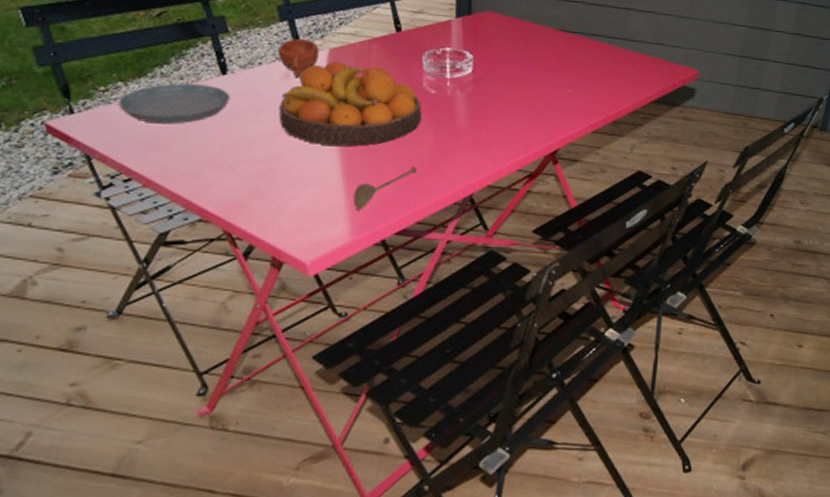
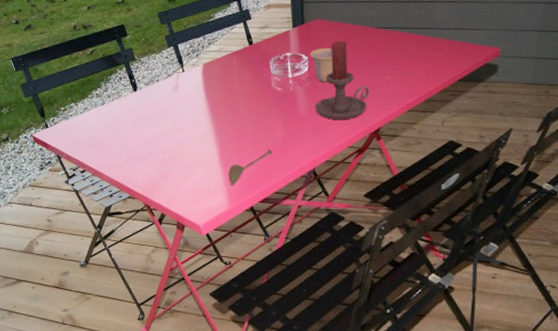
saucer: present [118,83,230,124] -> none [73,99,140,131]
cup: present [278,38,319,79] -> none [169,59,196,89]
fruit bowl: present [279,61,422,147] -> none [173,73,273,138]
cup: none [475,47,504,90] -> present [309,48,333,83]
candle holder: none [477,40,547,137] -> present [314,40,369,120]

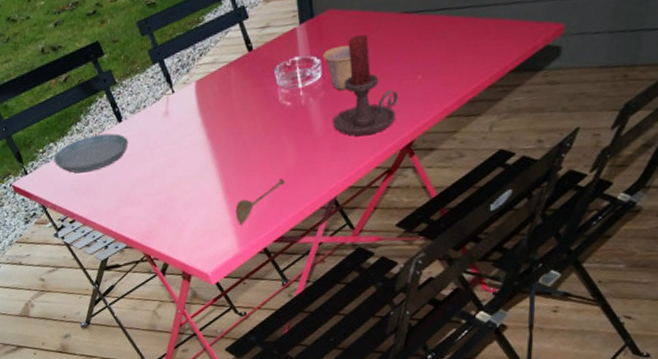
saucer: none [73,99,140,131] -> present [54,133,128,174]

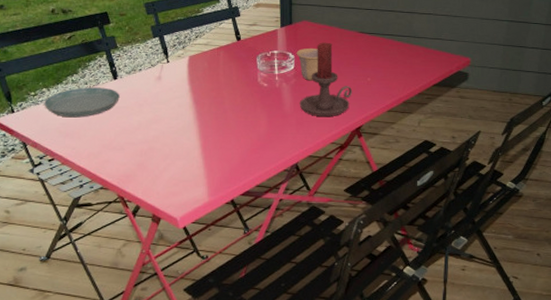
soupspoon: present [235,178,286,225] -> none [209,143,256,178]

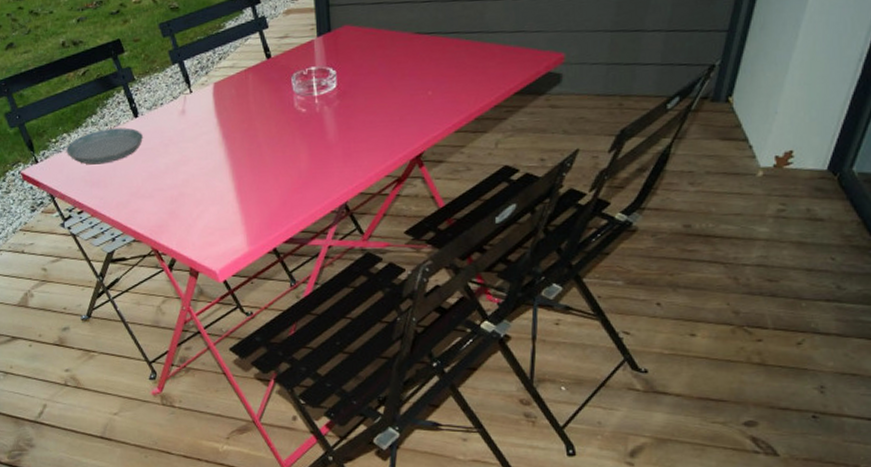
cup: present [296,48,318,81] -> none [338,60,365,101]
candle holder: present [299,42,352,117] -> none [345,50,409,145]

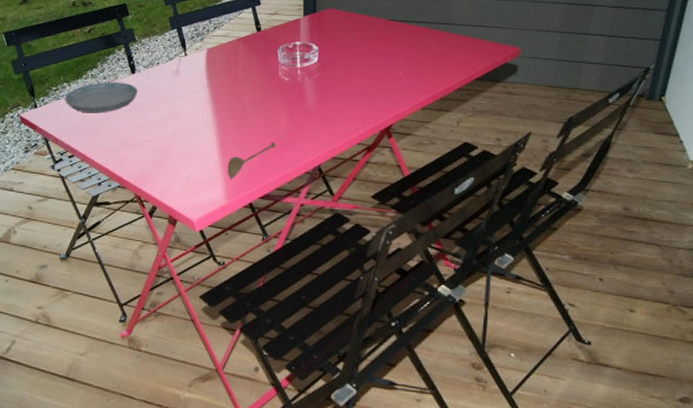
soupspoon: none [246,181,298,224] -> present [227,142,276,179]

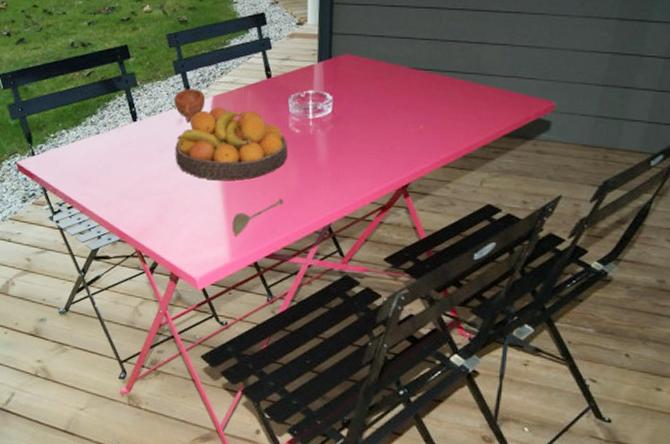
saucer: present [65,82,138,113] -> none [63,129,139,163]
cup: none [170,42,200,74] -> present [174,89,205,123]
fruit bowl: none [172,58,279,127] -> present [175,107,288,181]

